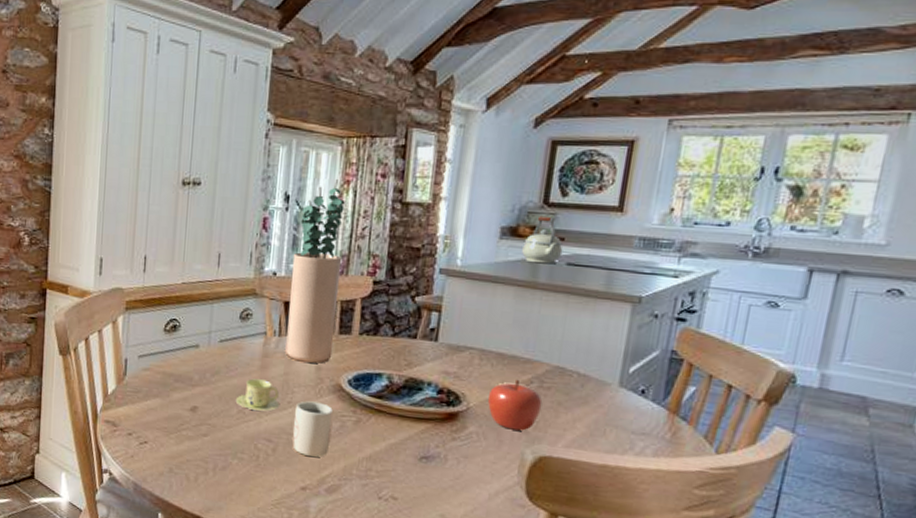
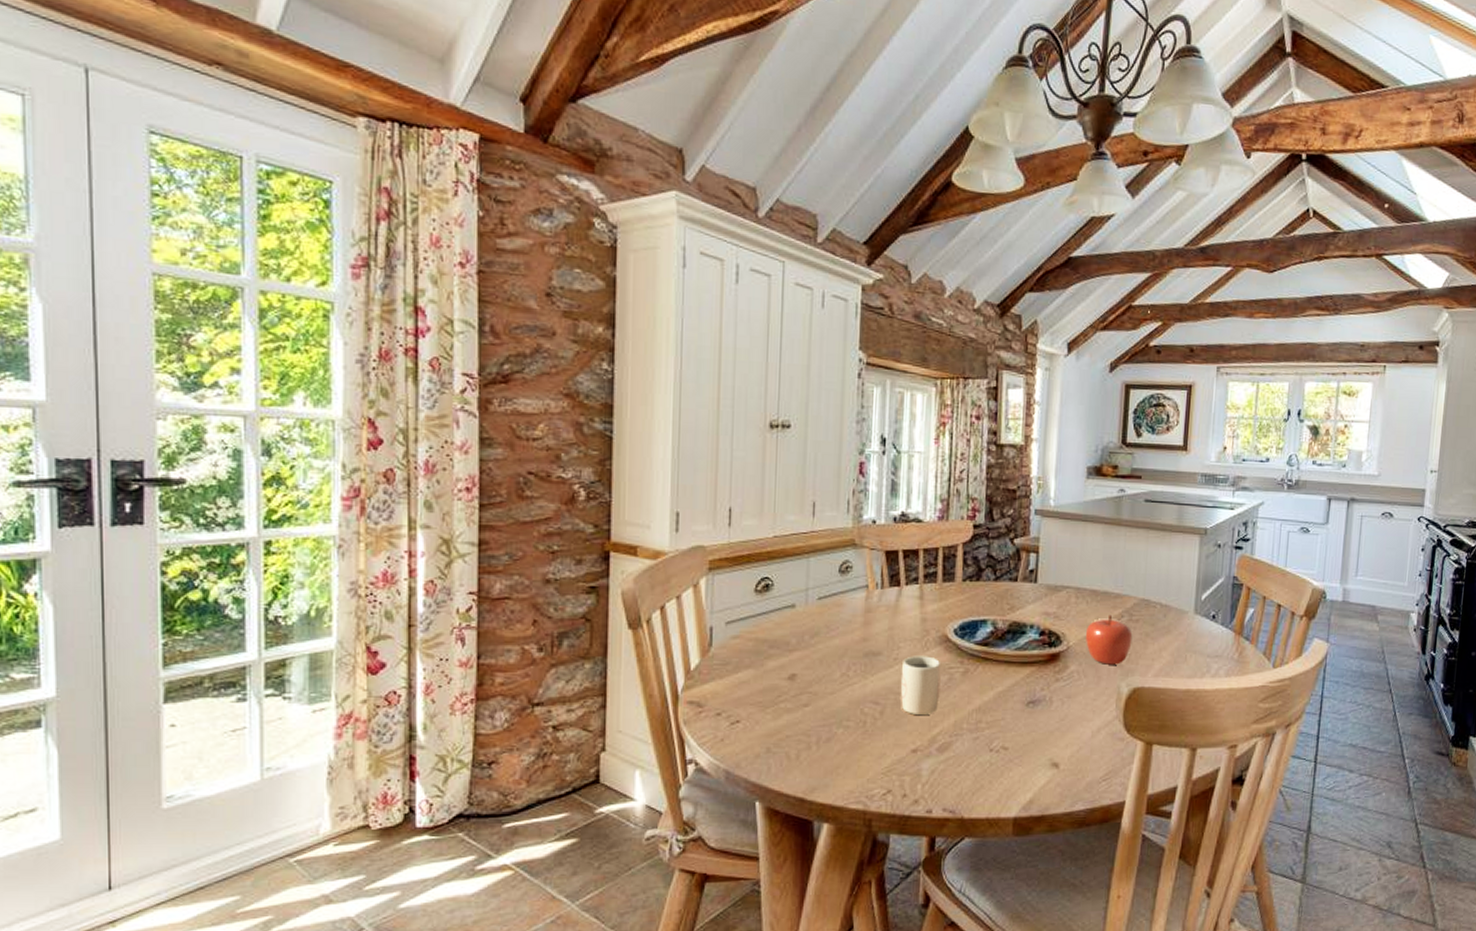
cup and saucer: present [235,378,280,411] -> none [838,637,886,671]
vase: present [285,179,345,364] -> none [889,421,942,614]
kettle: present [522,215,563,264] -> none [1107,455,1141,502]

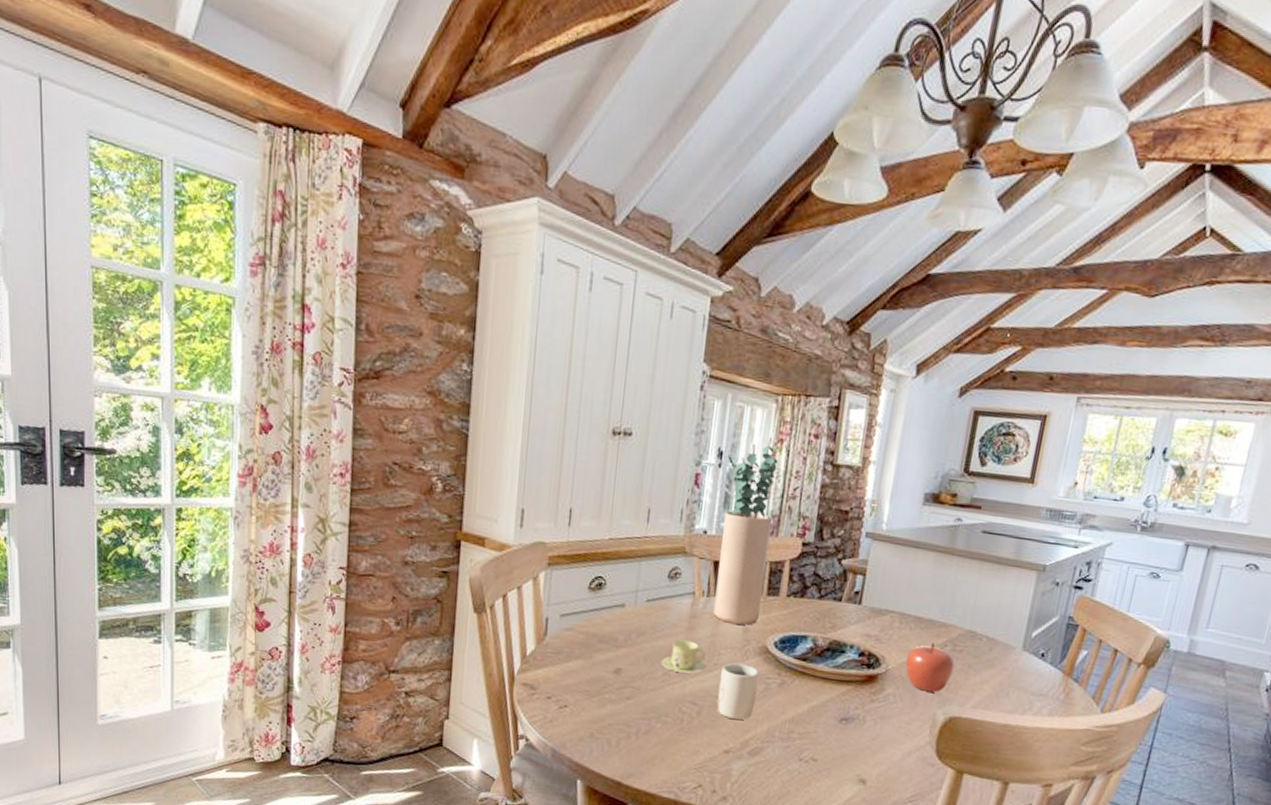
cup and saucer: none [838,637,886,671] -> present [661,640,706,674]
vase: none [889,421,942,614] -> present [713,437,778,625]

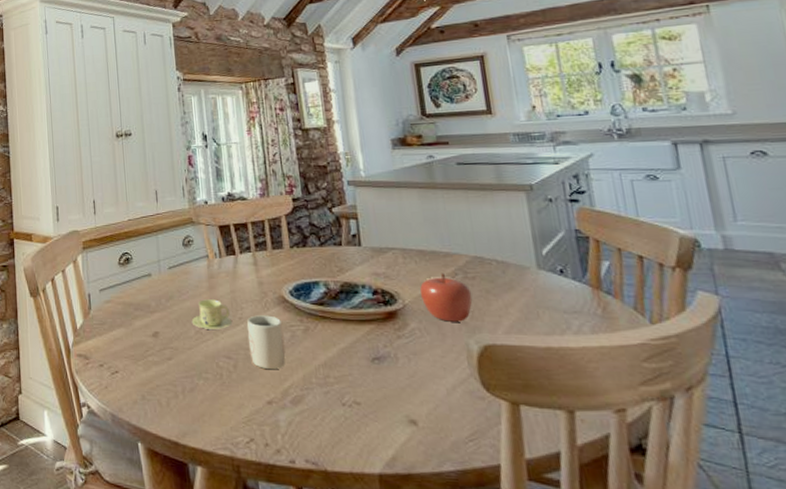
vase: present [713,437,778,625] -> none [218,117,270,279]

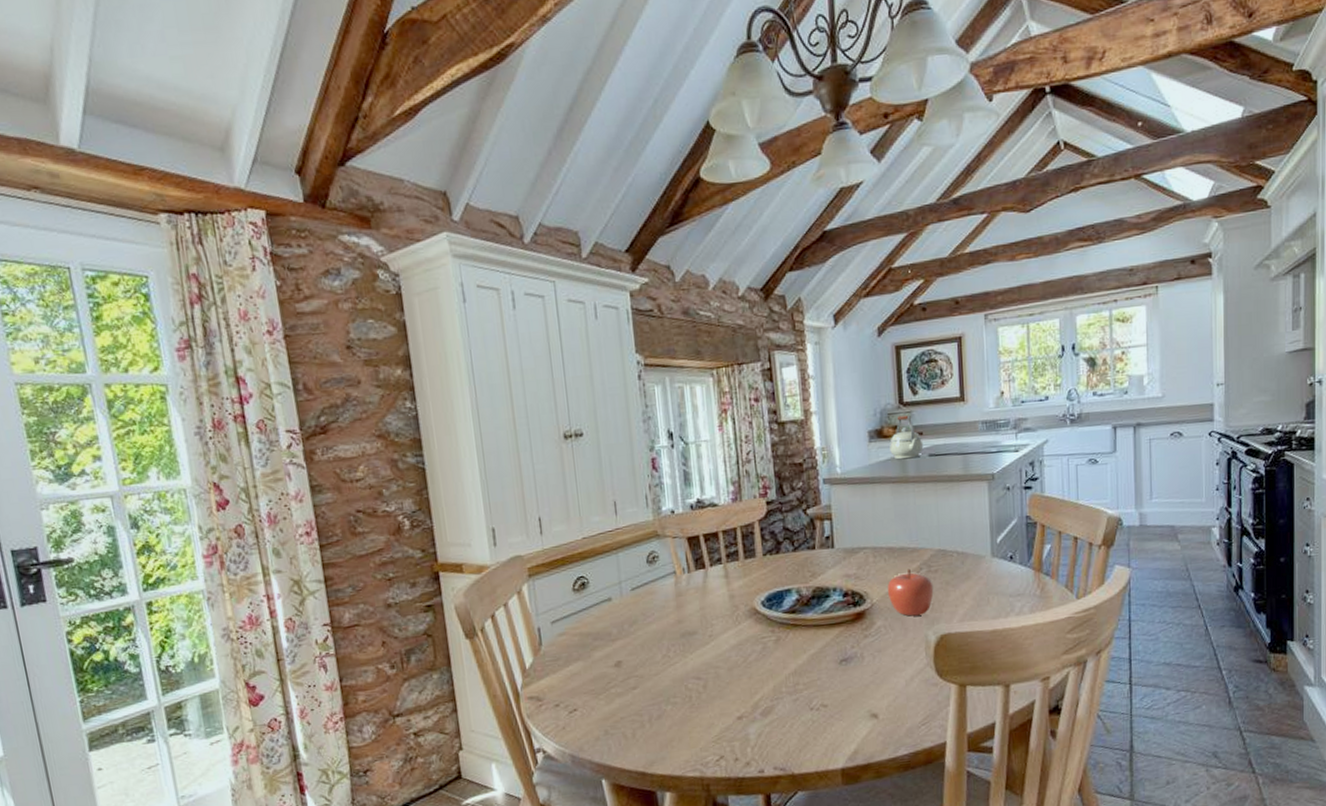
cup and saucer: present [191,299,233,329] -> none [658,618,703,652]
mug: present [247,315,286,370] -> none [717,629,757,686]
kettle: none [414,125,451,167] -> present [889,414,924,460]

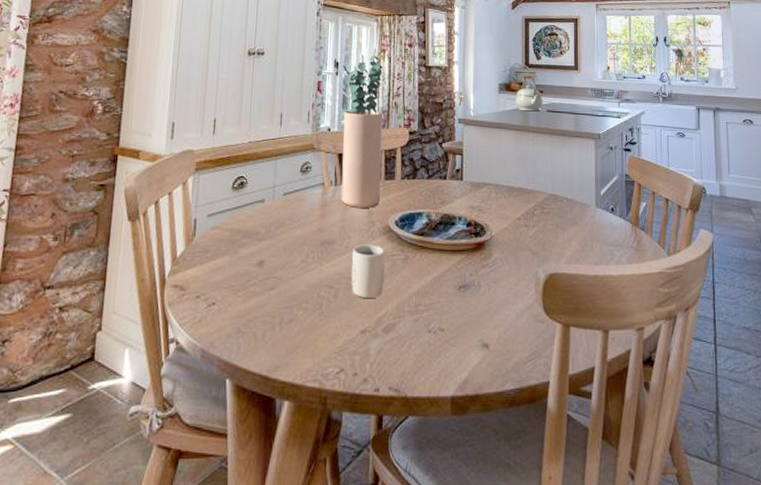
vase: none [687,410,742,594] -> present [341,49,383,208]
mug: none [717,629,757,686] -> present [351,244,385,299]
fruit: present [887,568,934,616] -> none [505,208,545,253]

